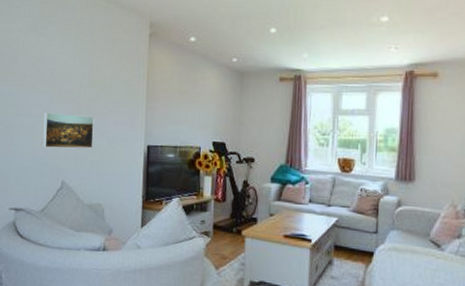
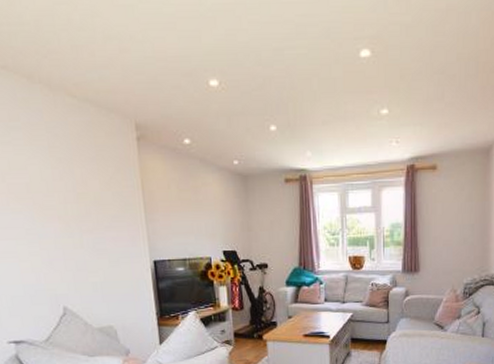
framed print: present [42,112,94,149] -> none [26,233,93,273]

